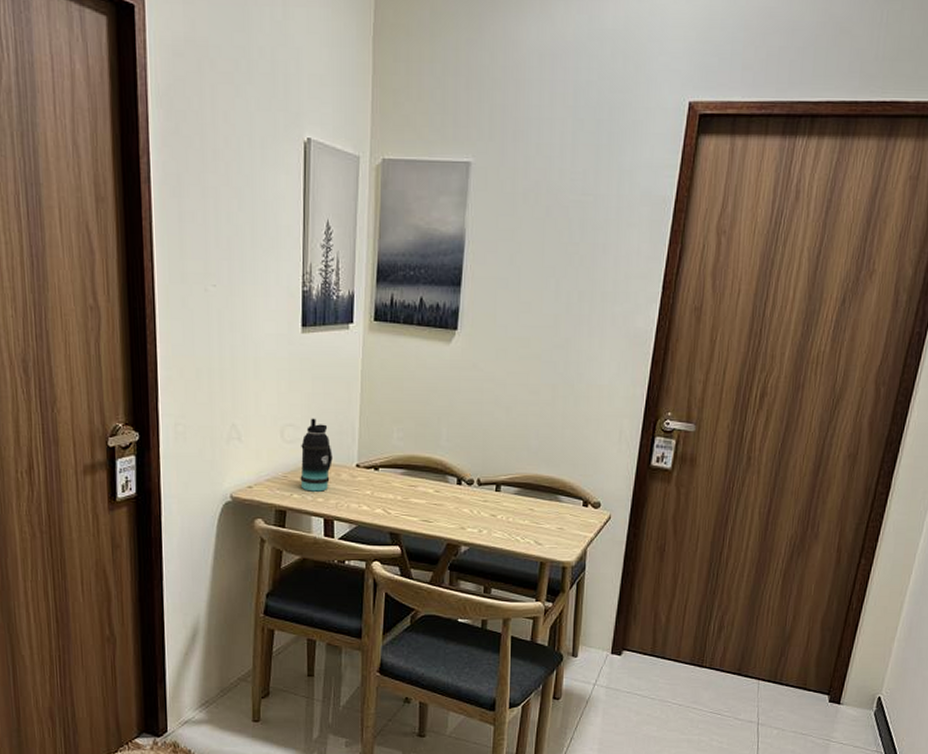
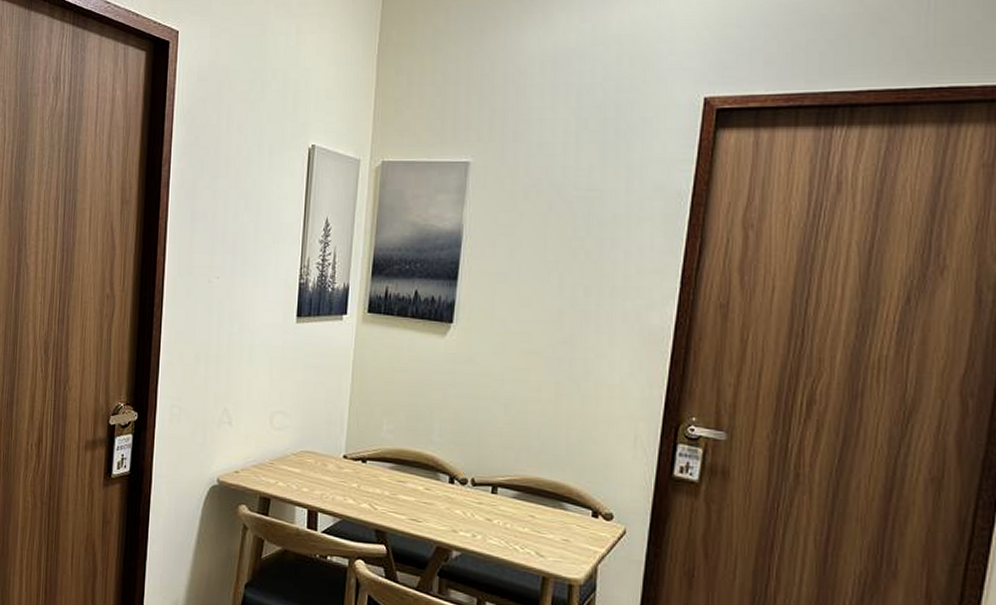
bottle: present [300,418,333,492] -> none [286,406,320,481]

